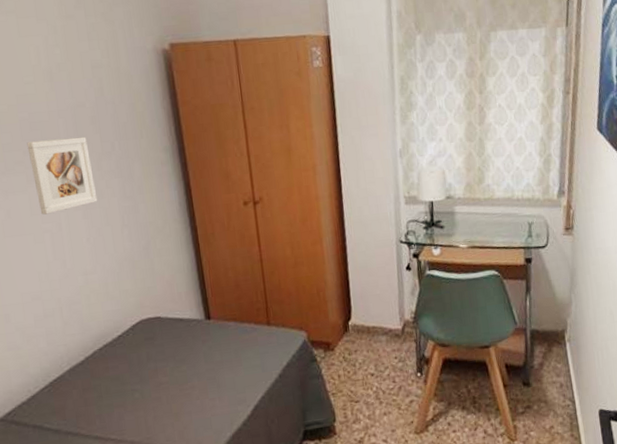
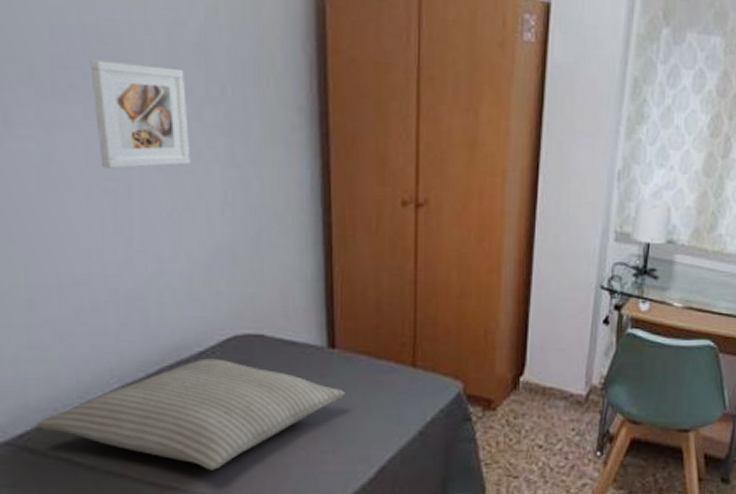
pillow: none [18,339,222,423] -> present [36,358,345,470]

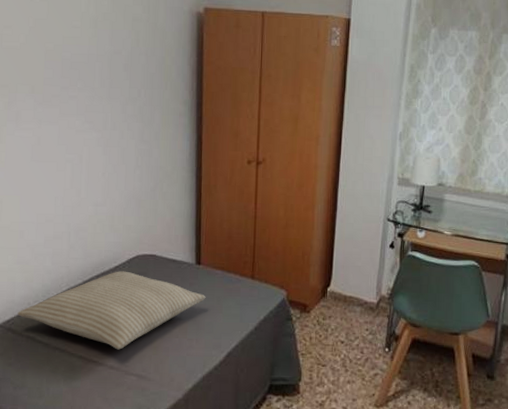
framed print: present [90,59,191,169] -> none [65,79,118,146]

